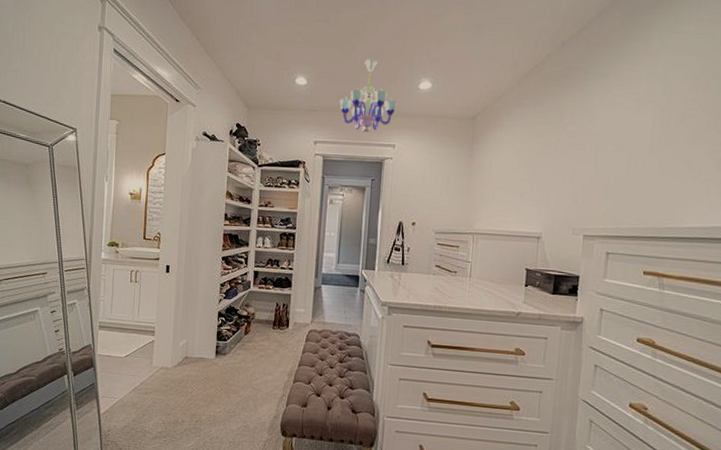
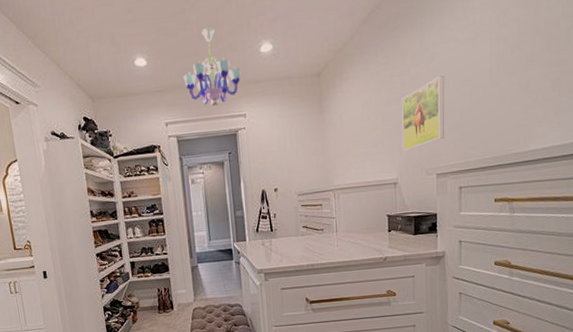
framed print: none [550,138,603,207] -> present [402,76,445,151]

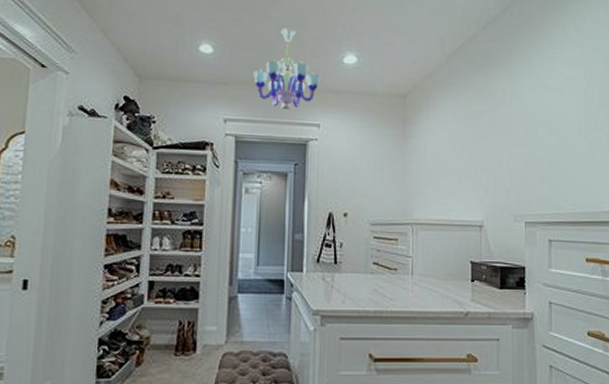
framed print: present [402,76,445,151] -> none [489,120,534,192]

